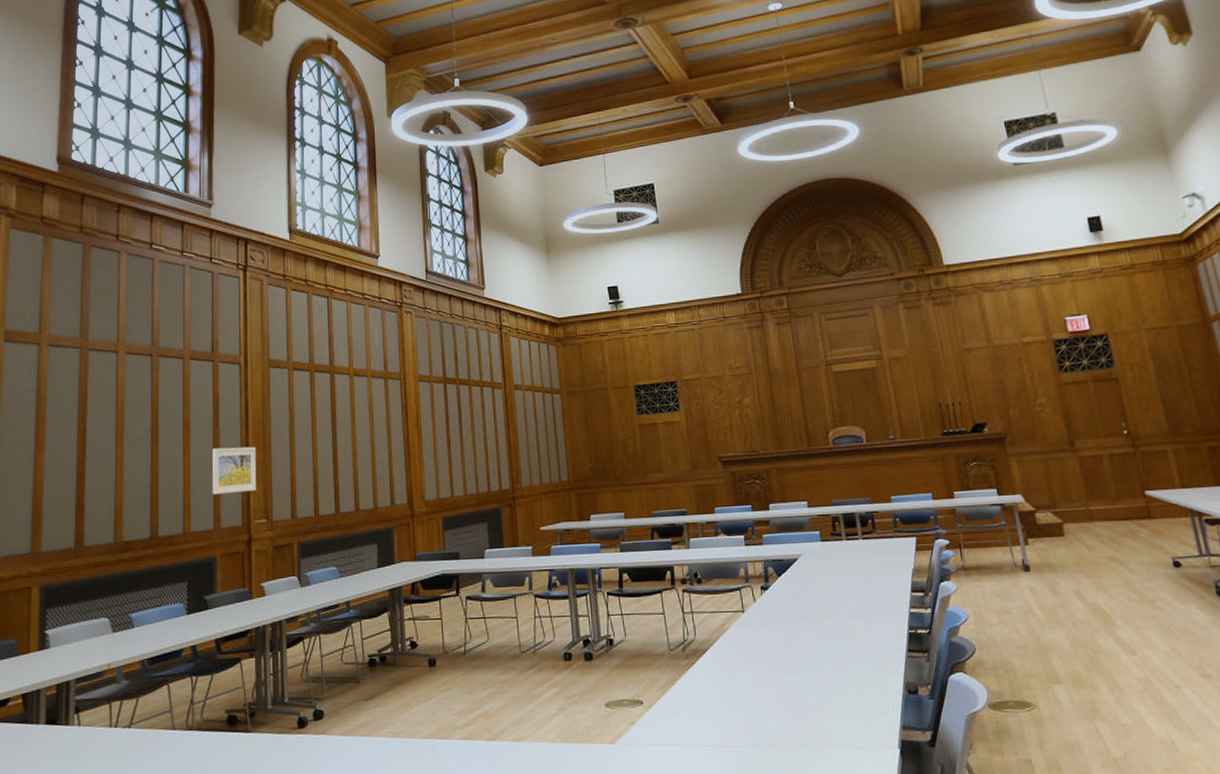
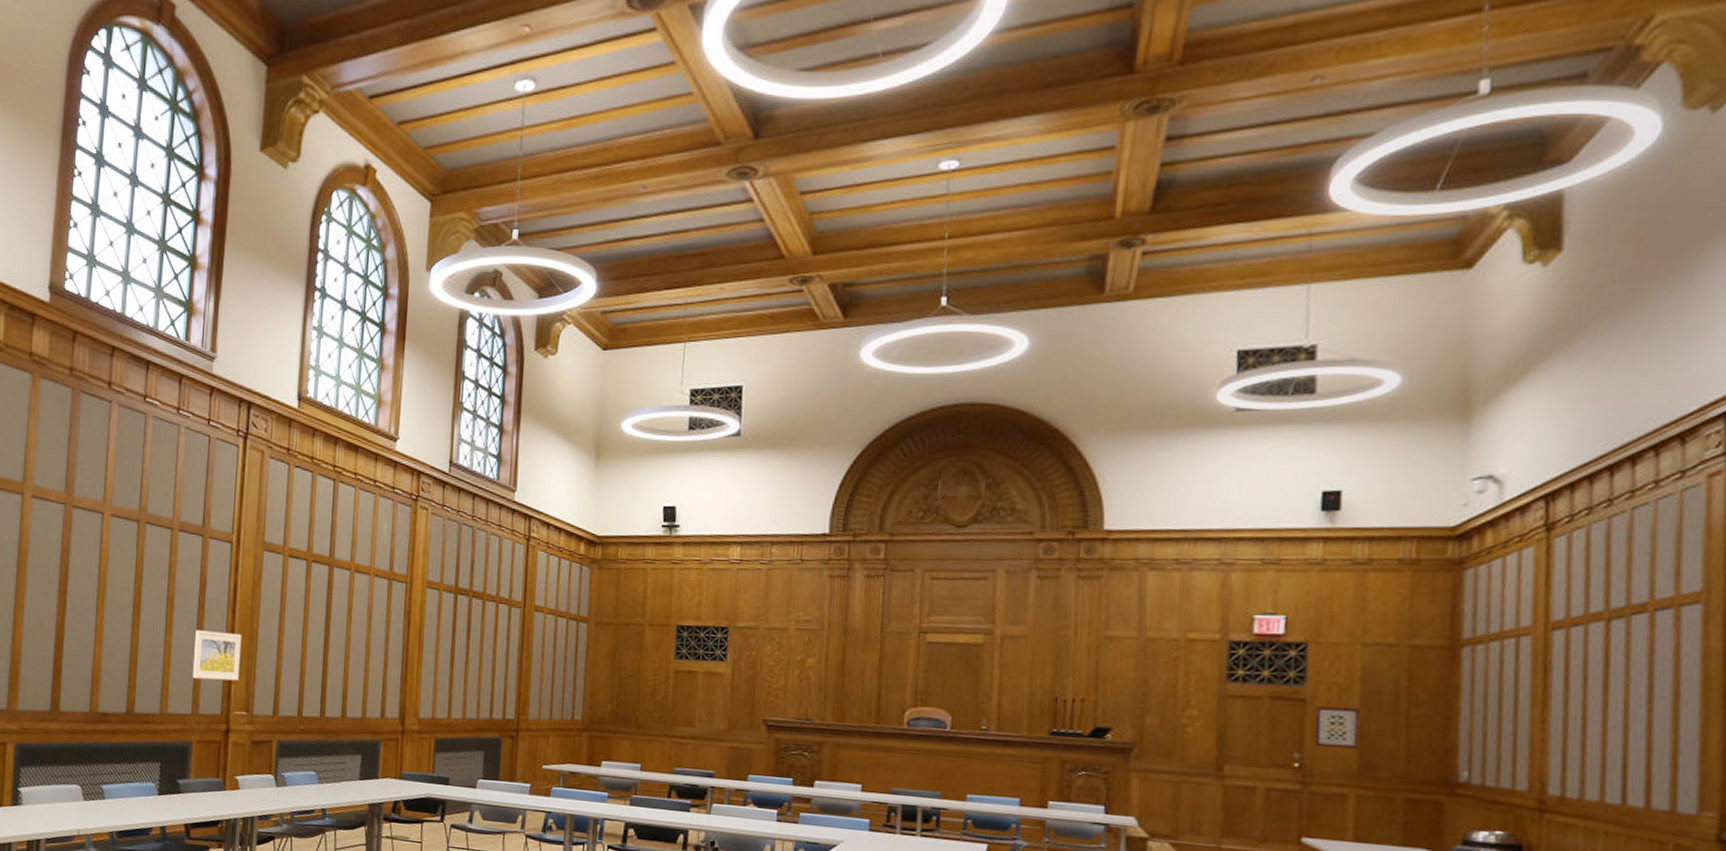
wall art: none [1126,380,1164,415] -> present [1313,706,1361,749]

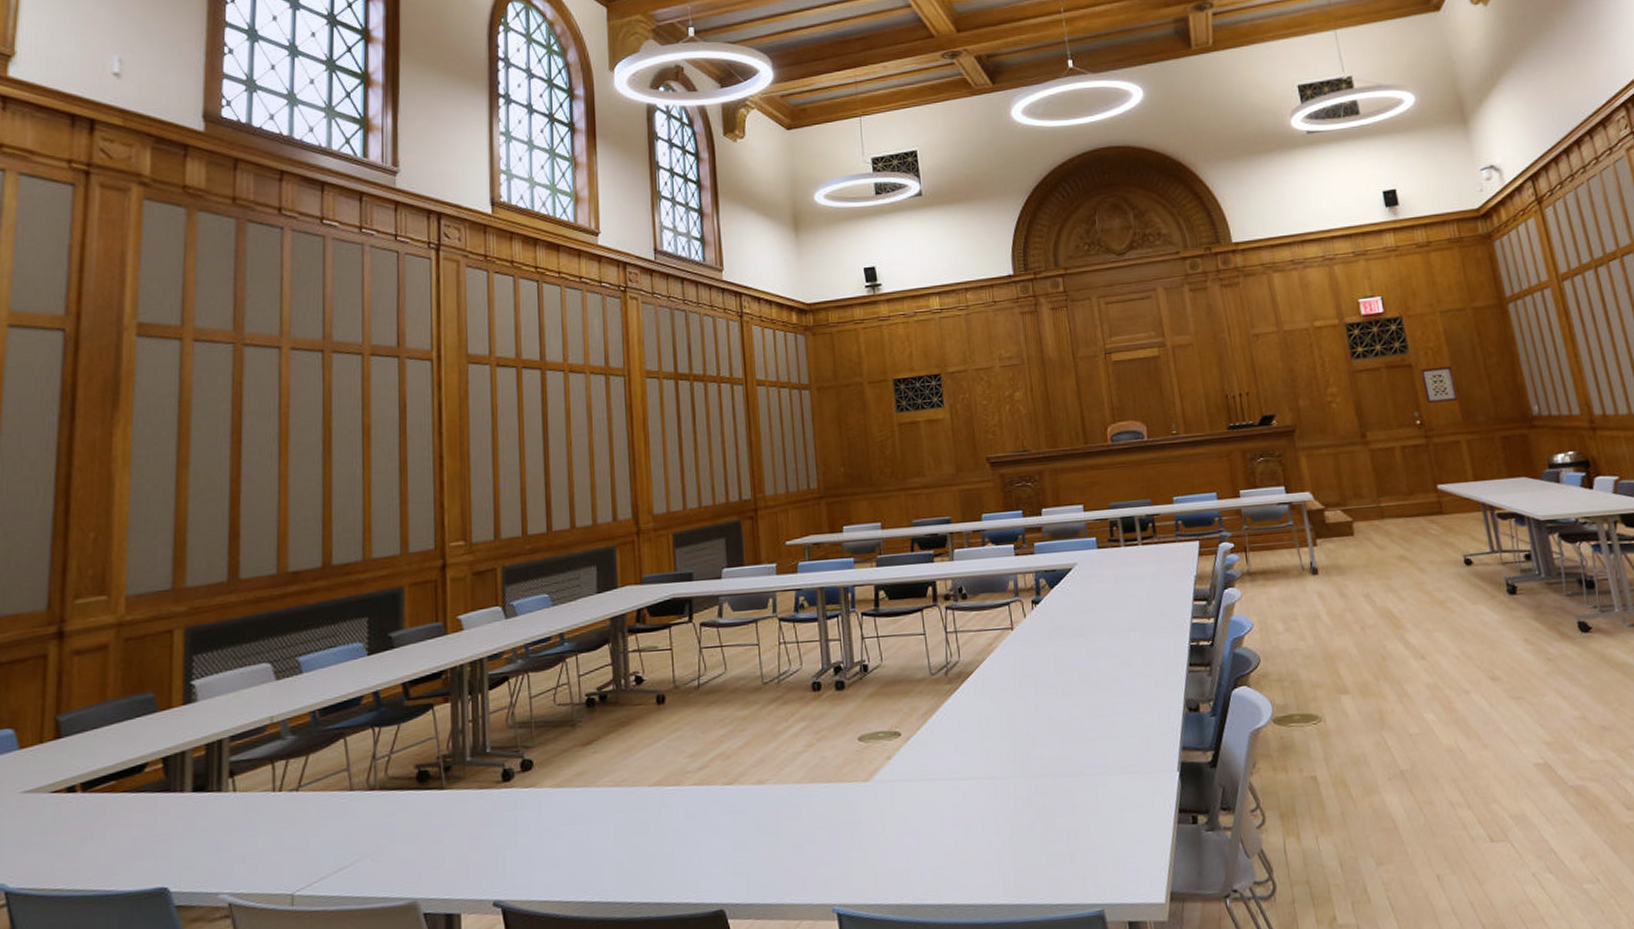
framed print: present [192,630,242,681] -> none [397,456,453,514]

